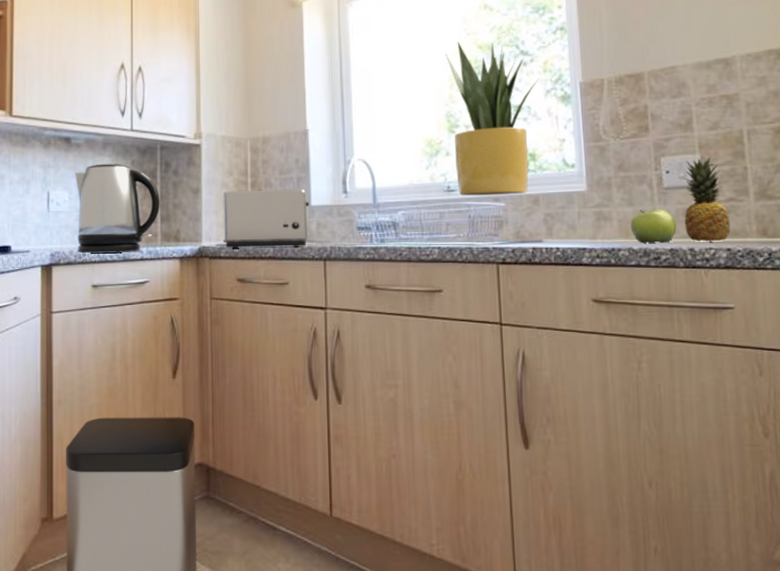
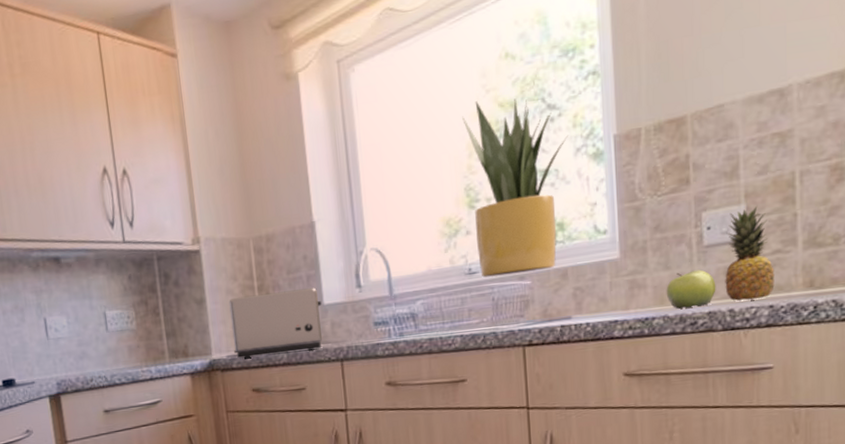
kettle: present [75,163,160,254] -> none [70,279,164,380]

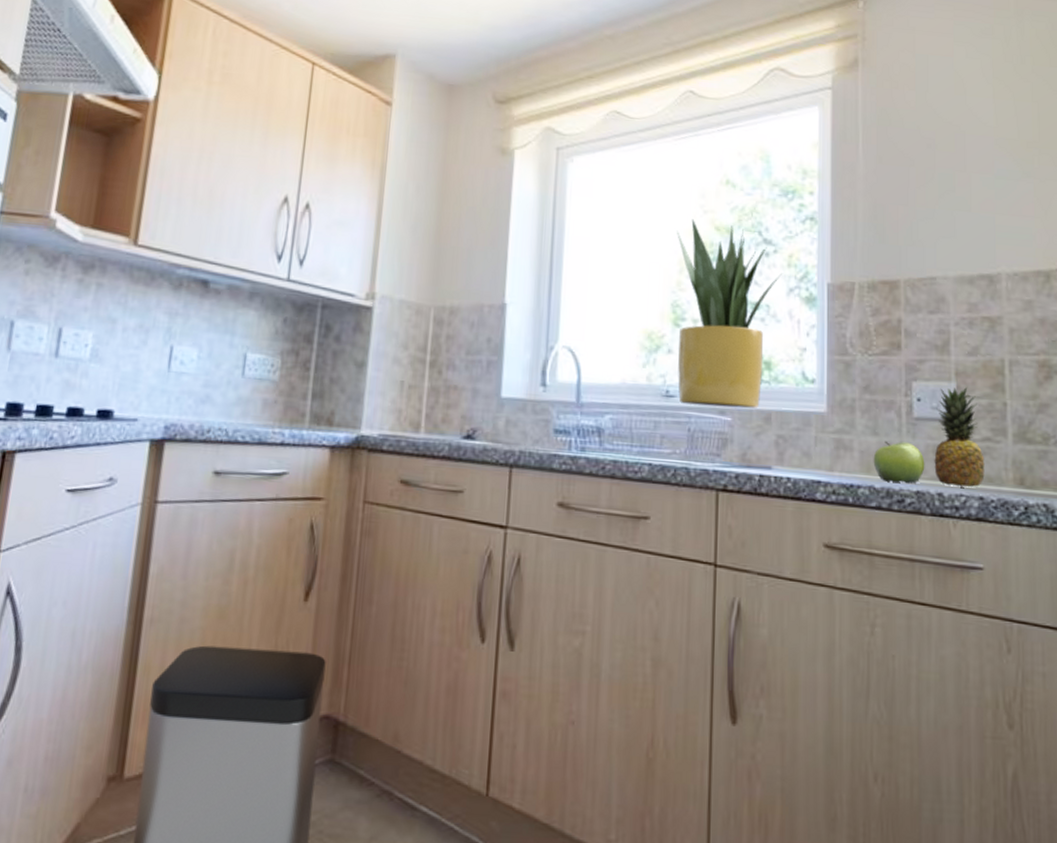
toaster: present [229,287,323,359] -> none [387,368,499,448]

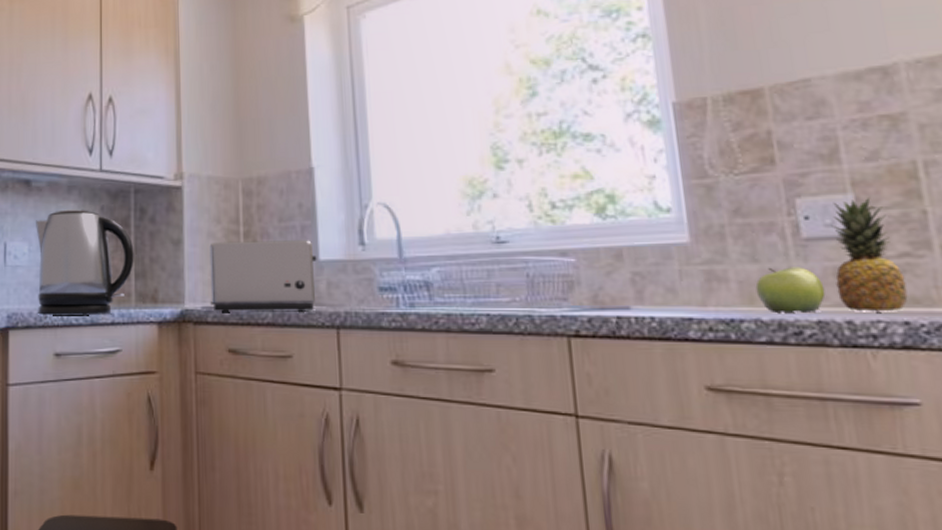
kettle: none [200,317,315,434] -> present [36,209,134,316]
toaster: none [387,368,499,448] -> present [209,240,317,312]
planter: present [677,219,782,409] -> none [487,56,616,250]

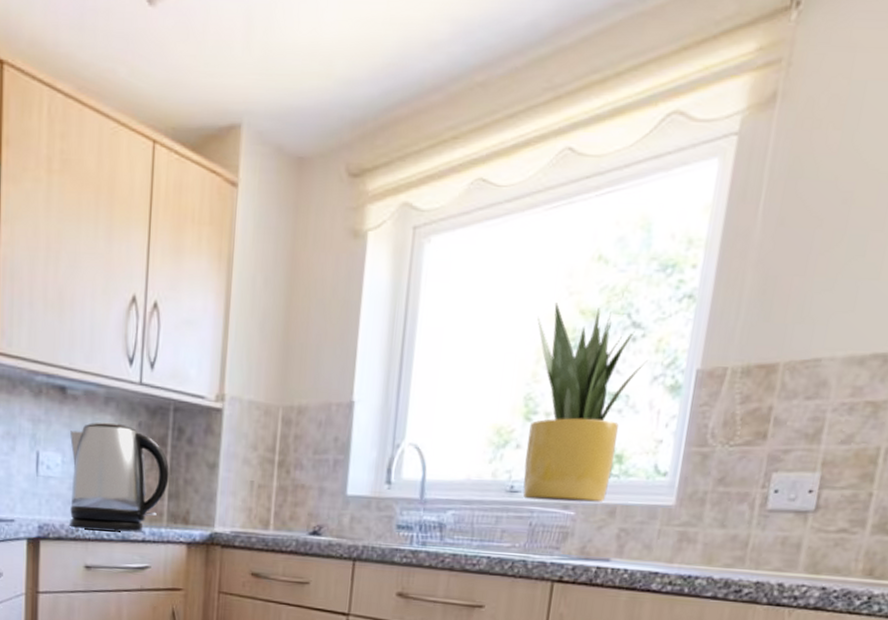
toaster: present [209,240,317,312] -> none [238,468,345,543]
planter: none [487,56,616,250] -> present [522,302,648,503]
fruit: present [755,267,826,314] -> none [715,533,771,575]
fruit: present [831,196,908,312] -> none [778,476,840,579]

